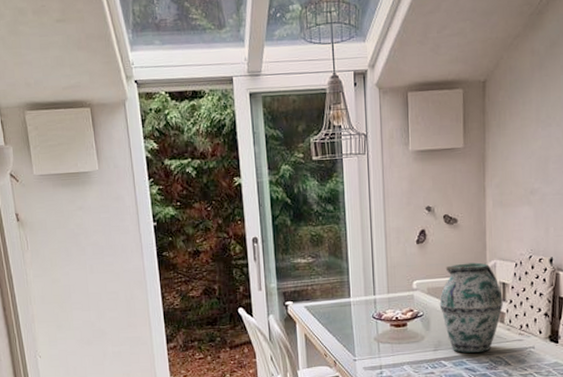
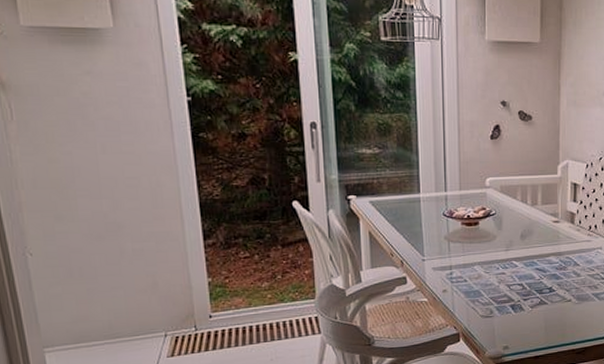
vase: present [439,262,503,353] -> none [512,162,574,253]

